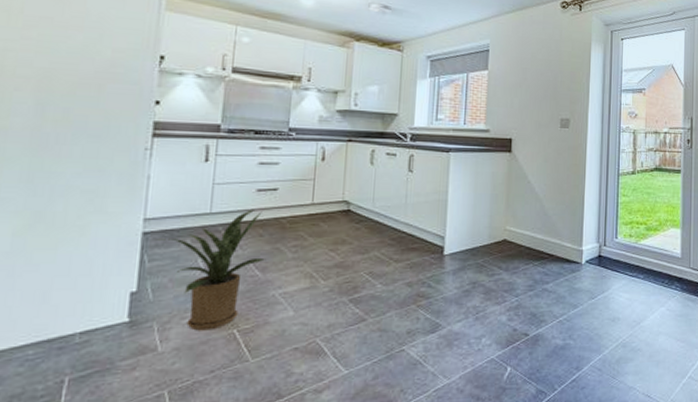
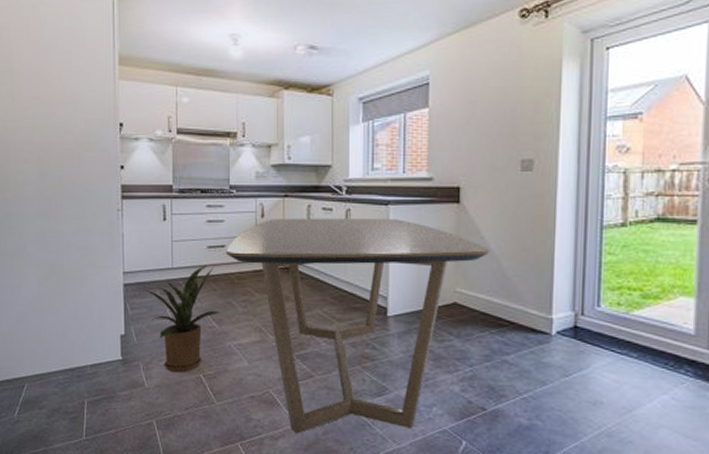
dining table: none [278,161,535,383] -> present [226,218,491,434]

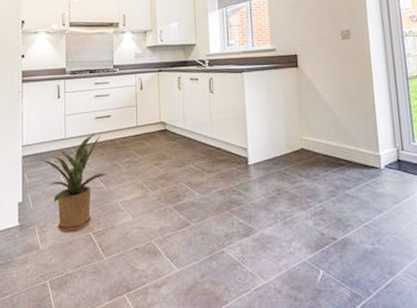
dining table: present [226,218,491,434] -> none [111,83,326,280]

